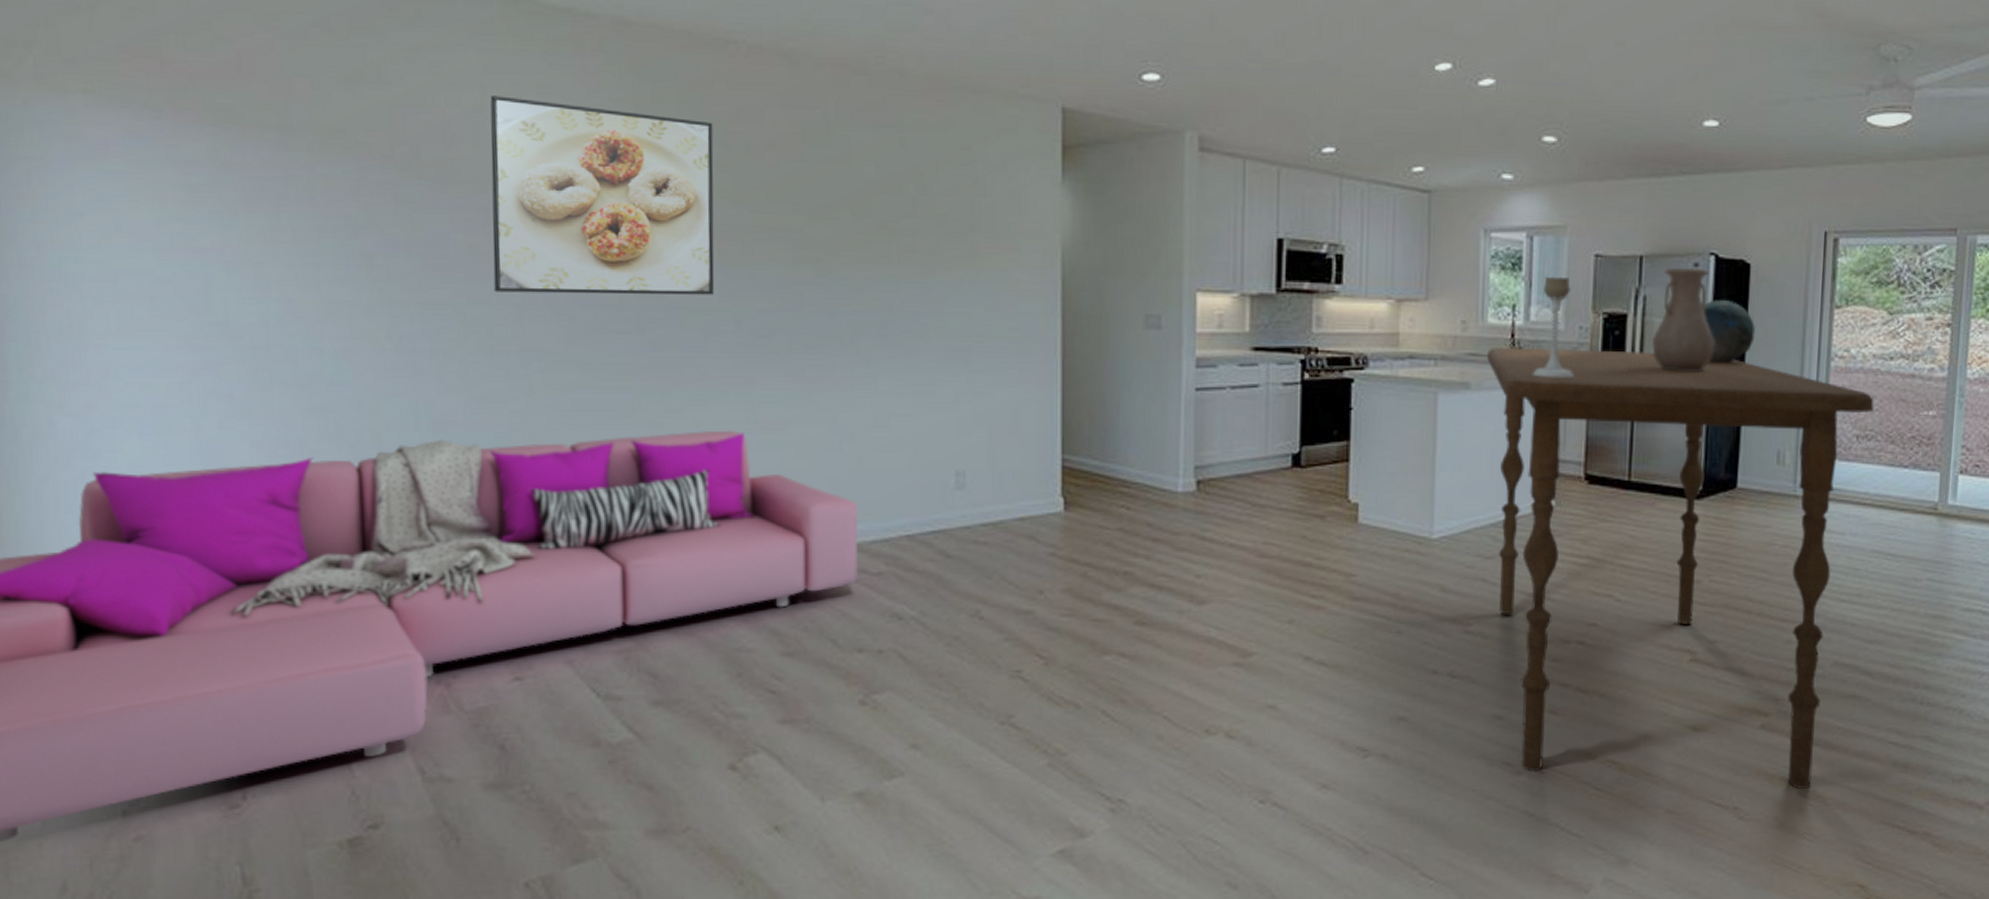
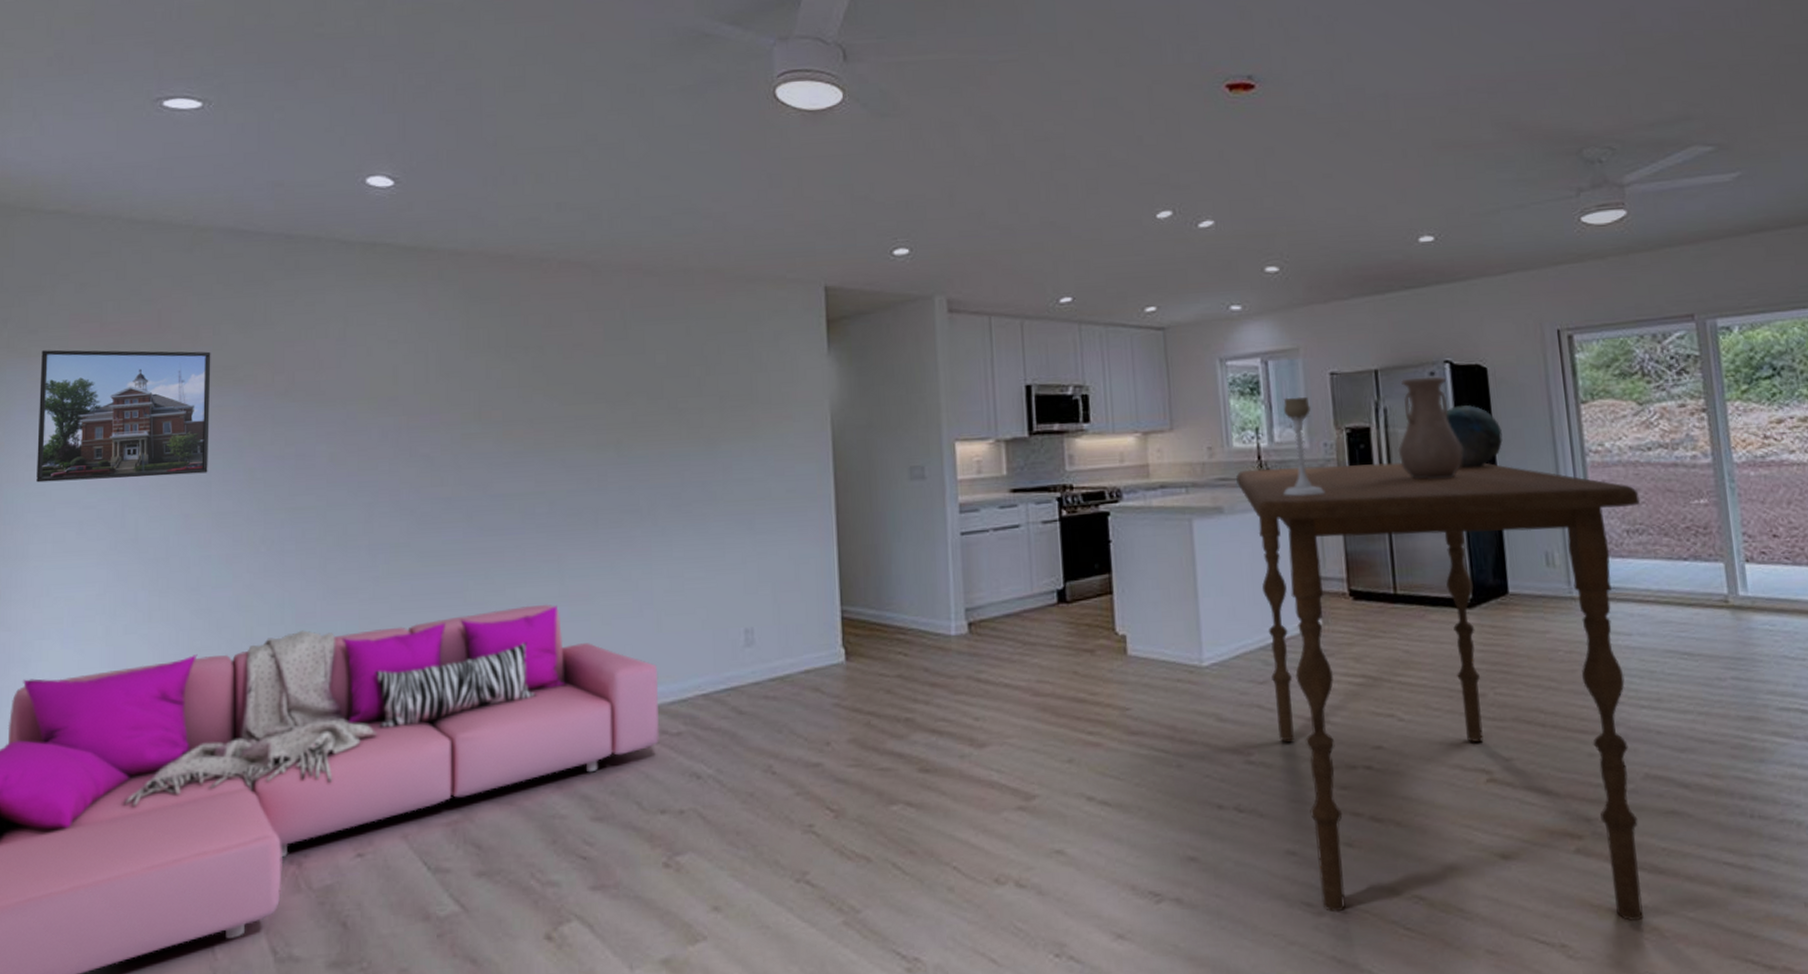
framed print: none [82,86,314,253] -> present [36,349,211,483]
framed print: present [490,95,715,295] -> none [349,325,532,494]

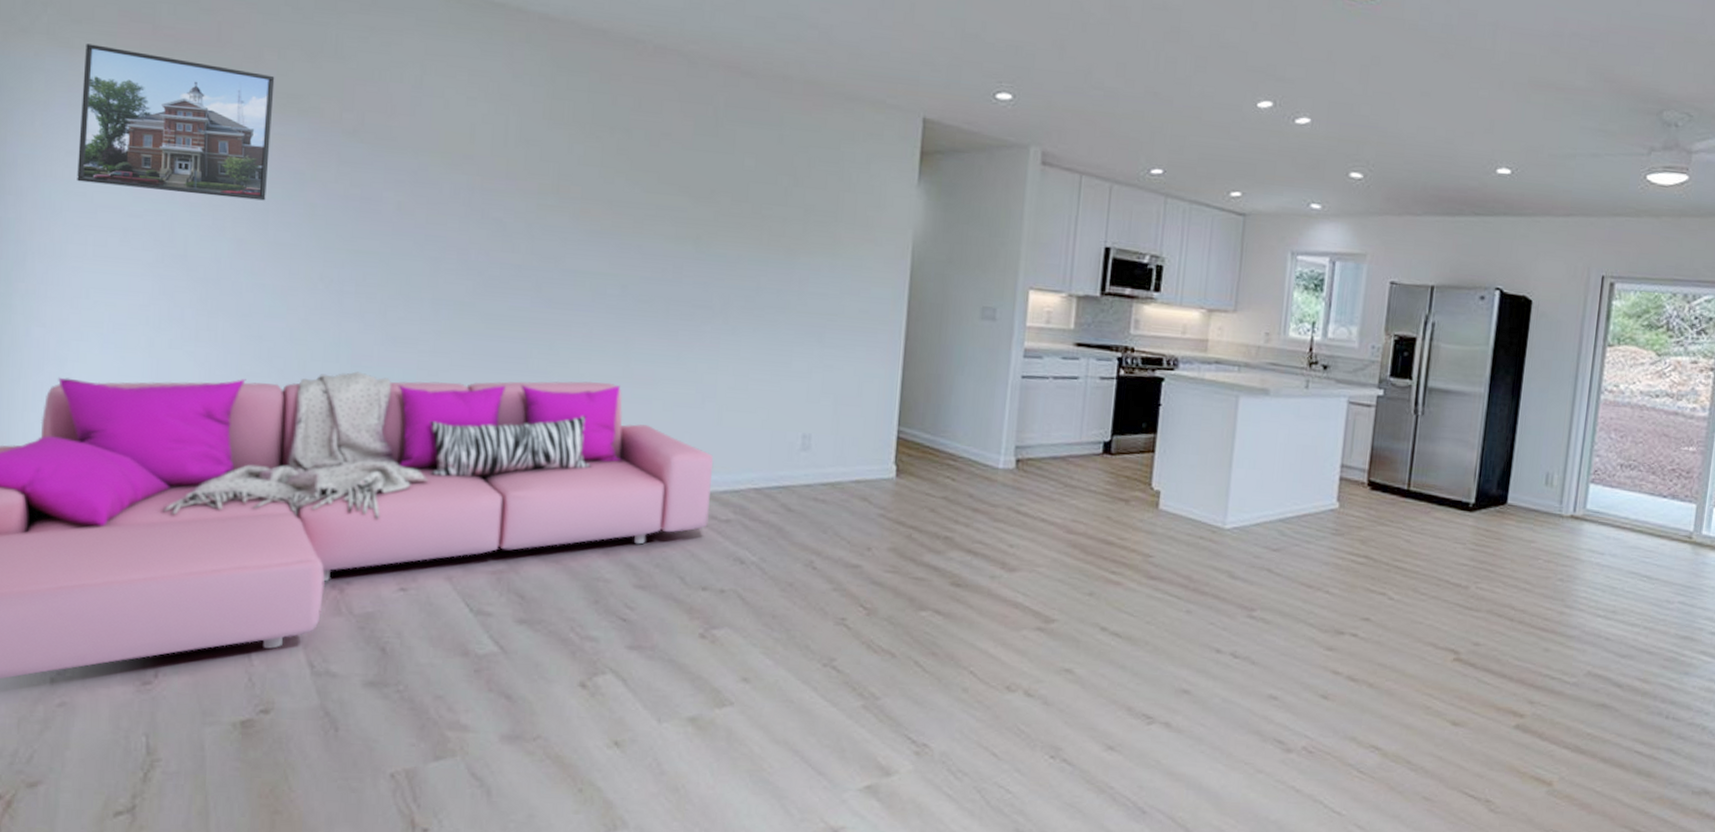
dining table: present [1236,462,1643,922] -> none [1281,359,1639,789]
candle holder: present [1283,396,1326,496] -> none [1327,298,1367,392]
vase: present [1398,376,1463,480] -> none [1436,298,1495,395]
decorative bowl: present [1445,405,1503,468] -> none [1485,331,1533,389]

